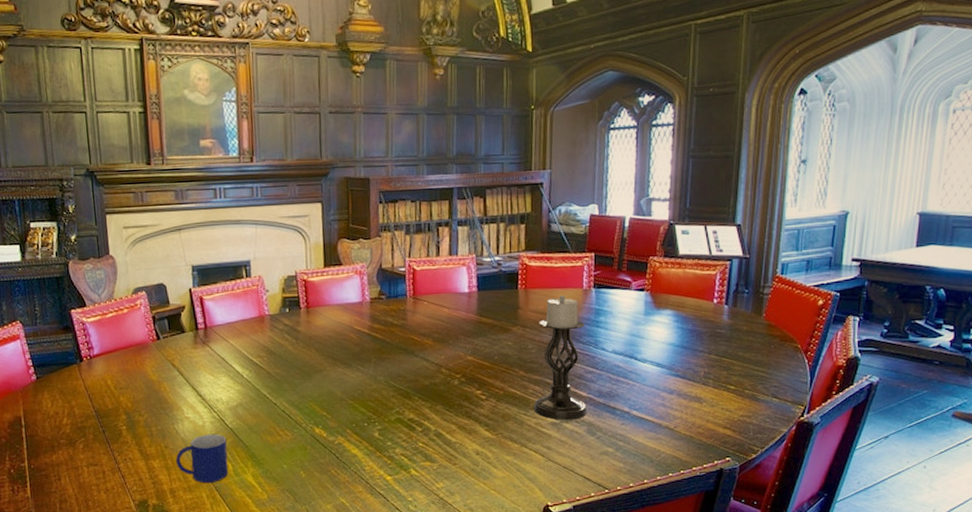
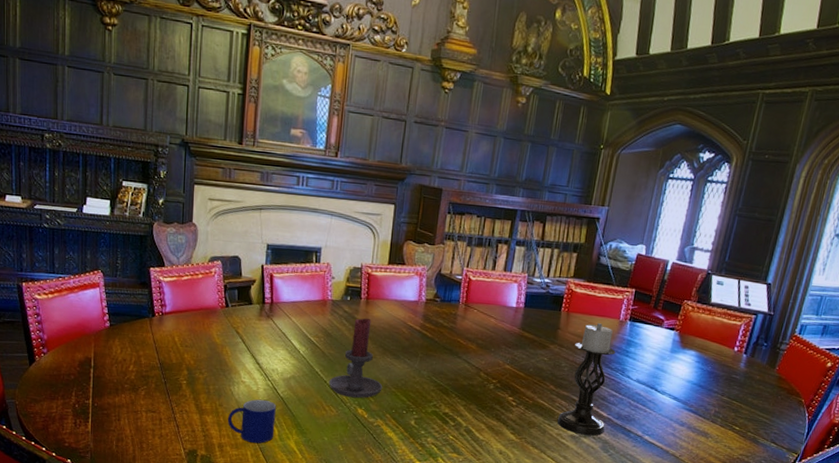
candle holder: none [279,328,338,418] -> present [328,318,383,398]

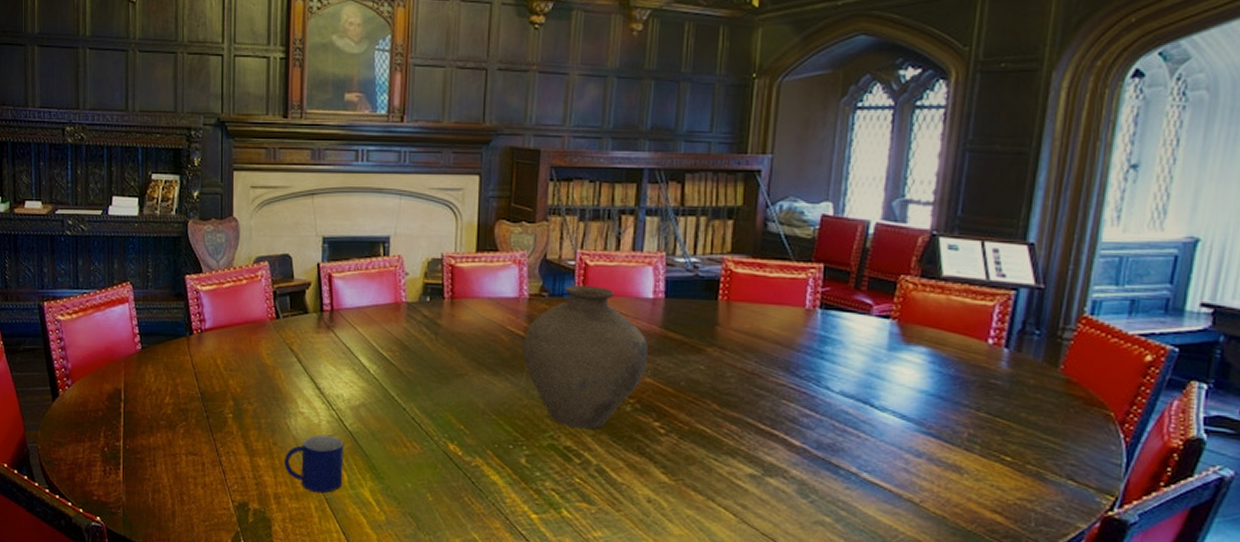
candle holder: present [328,318,383,398] -> none [409,323,480,430]
vase: none [418,294,509,401] -> present [522,284,648,430]
candle holder: present [557,323,616,436] -> none [728,314,804,474]

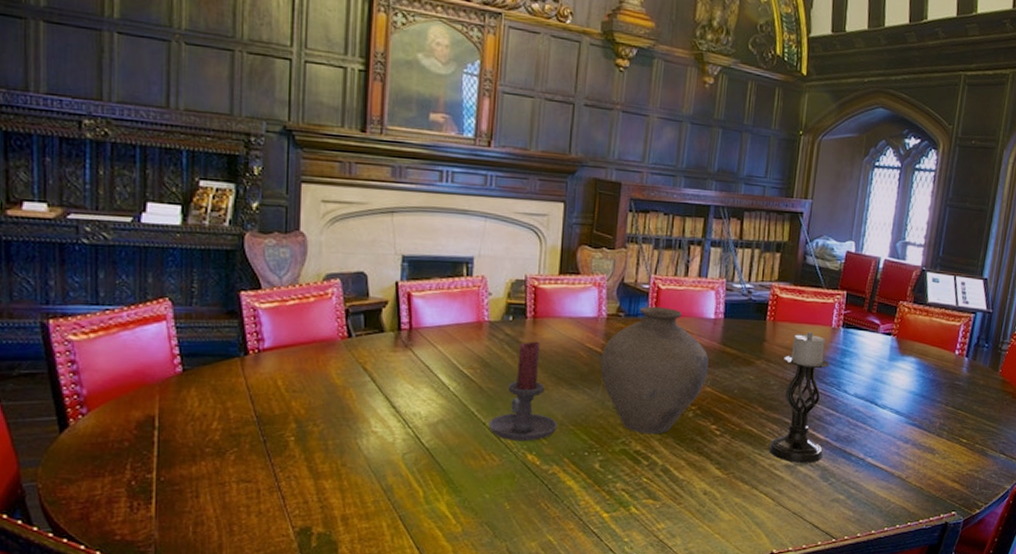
mug: present [283,434,344,493] -> none [353,452,420,510]
candle holder: none [409,323,480,430] -> present [488,341,558,442]
candle holder: none [728,314,804,474] -> present [769,332,830,463]

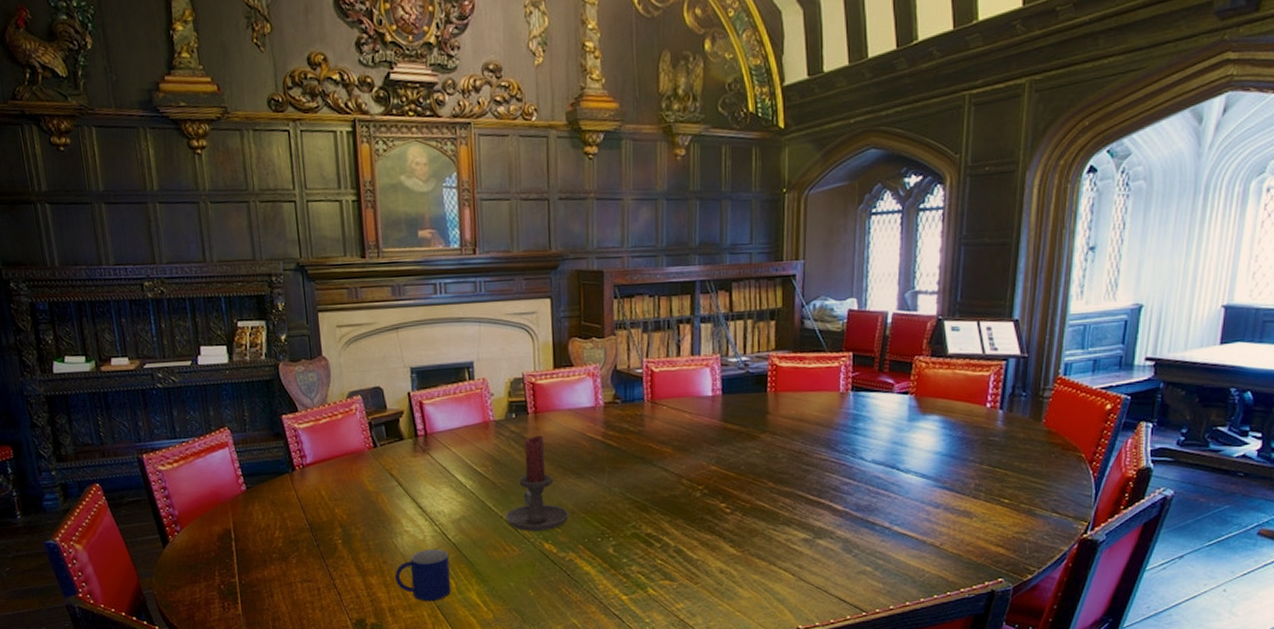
mug: none [353,452,420,510] -> present [394,548,452,601]
vase: present [599,306,709,435] -> none [602,389,711,517]
candle holder: present [769,332,830,463] -> none [784,399,843,536]

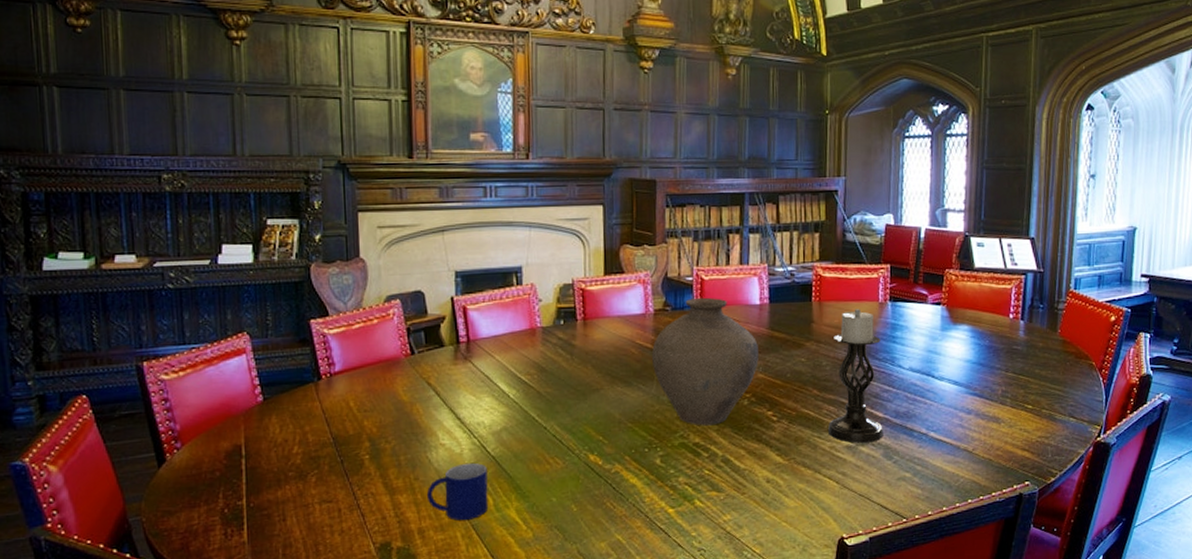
candle holder: present [505,435,569,532] -> none [549,342,616,443]
vase: none [602,389,711,517] -> present [651,297,759,426]
candle holder: none [784,399,843,536] -> present [828,309,883,443]

